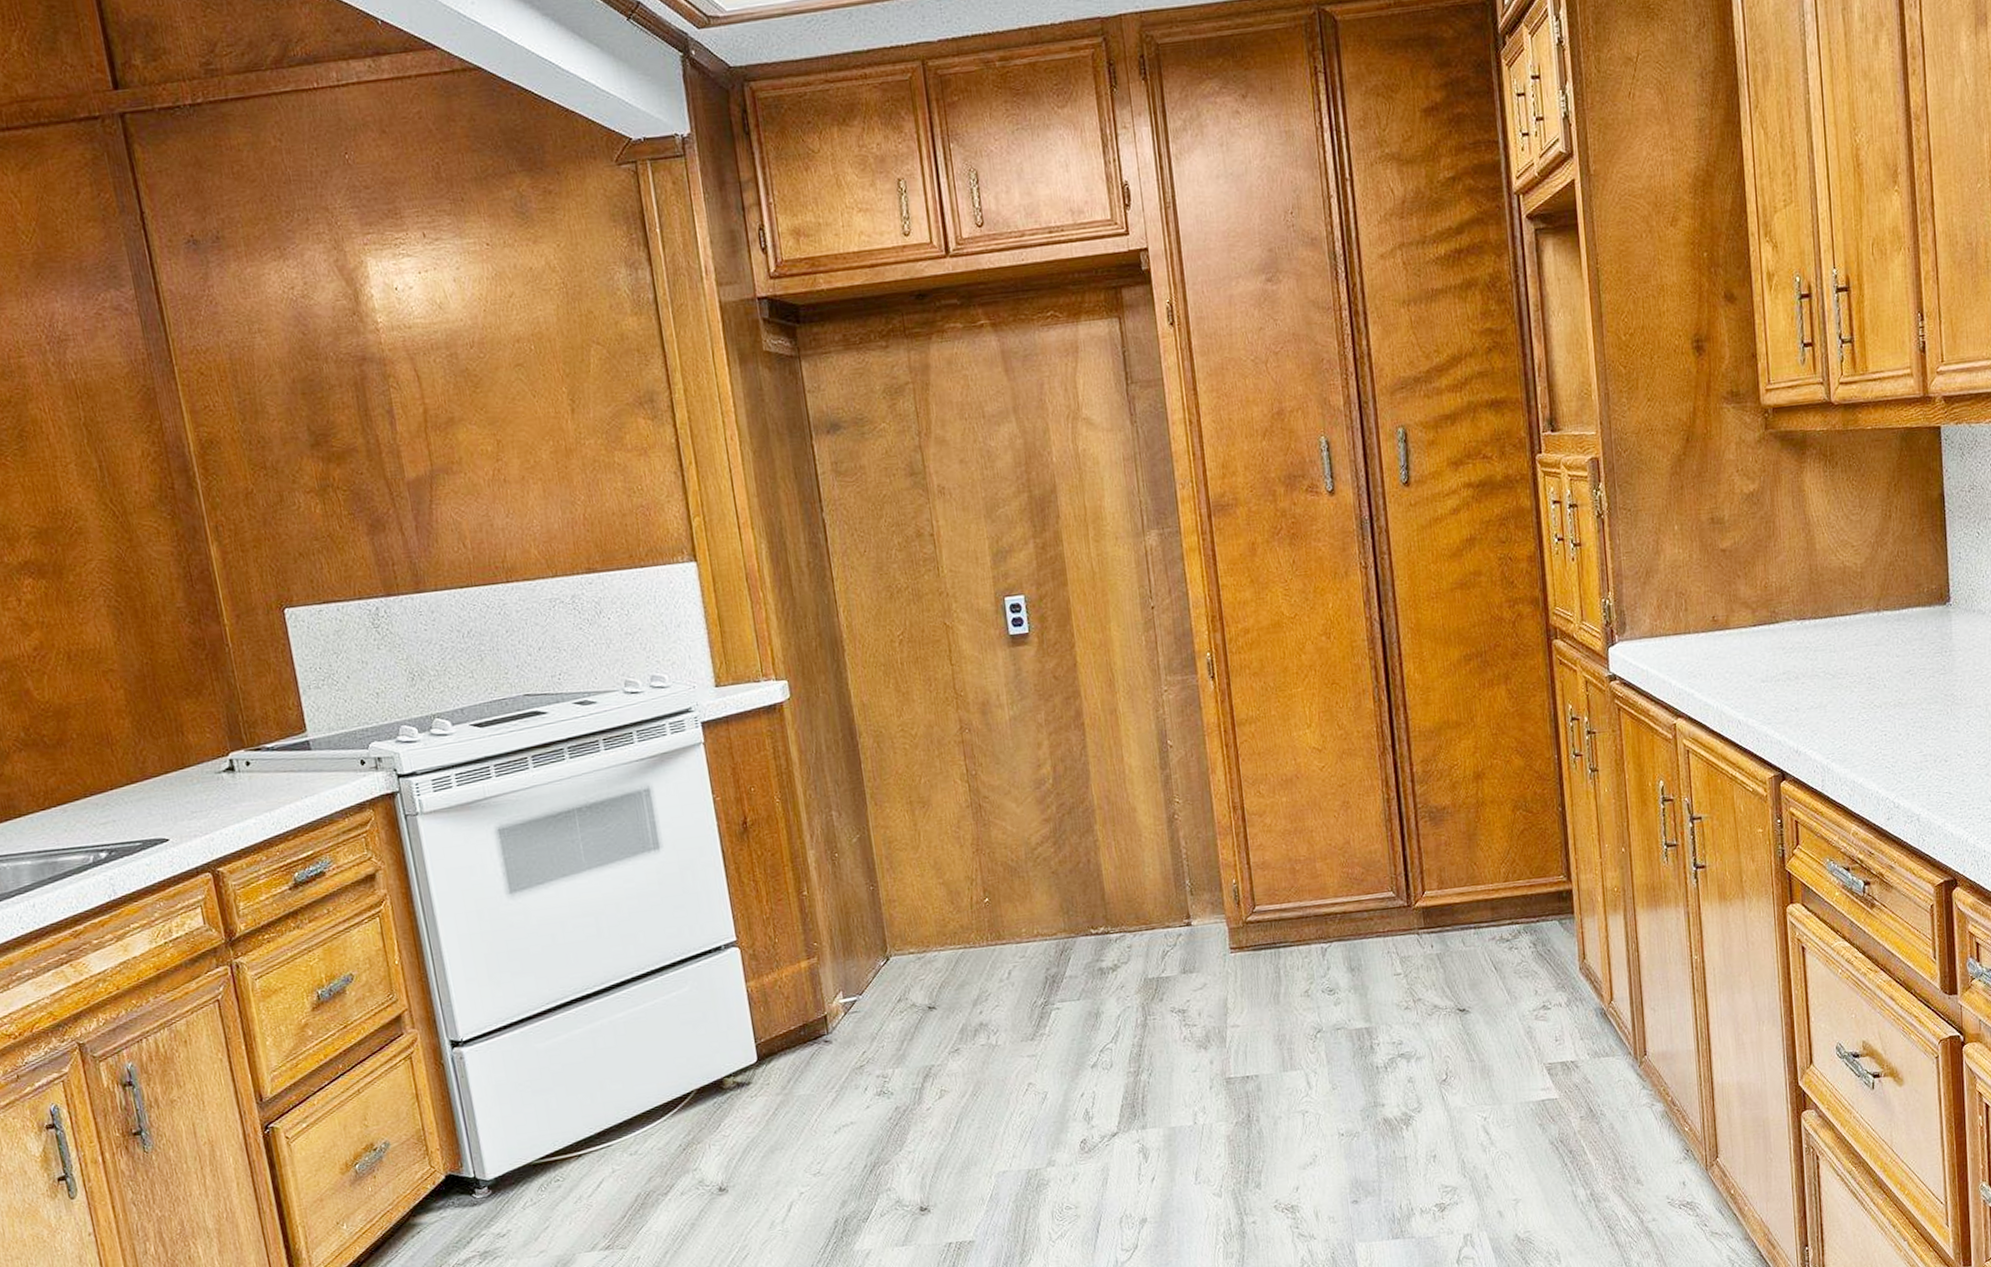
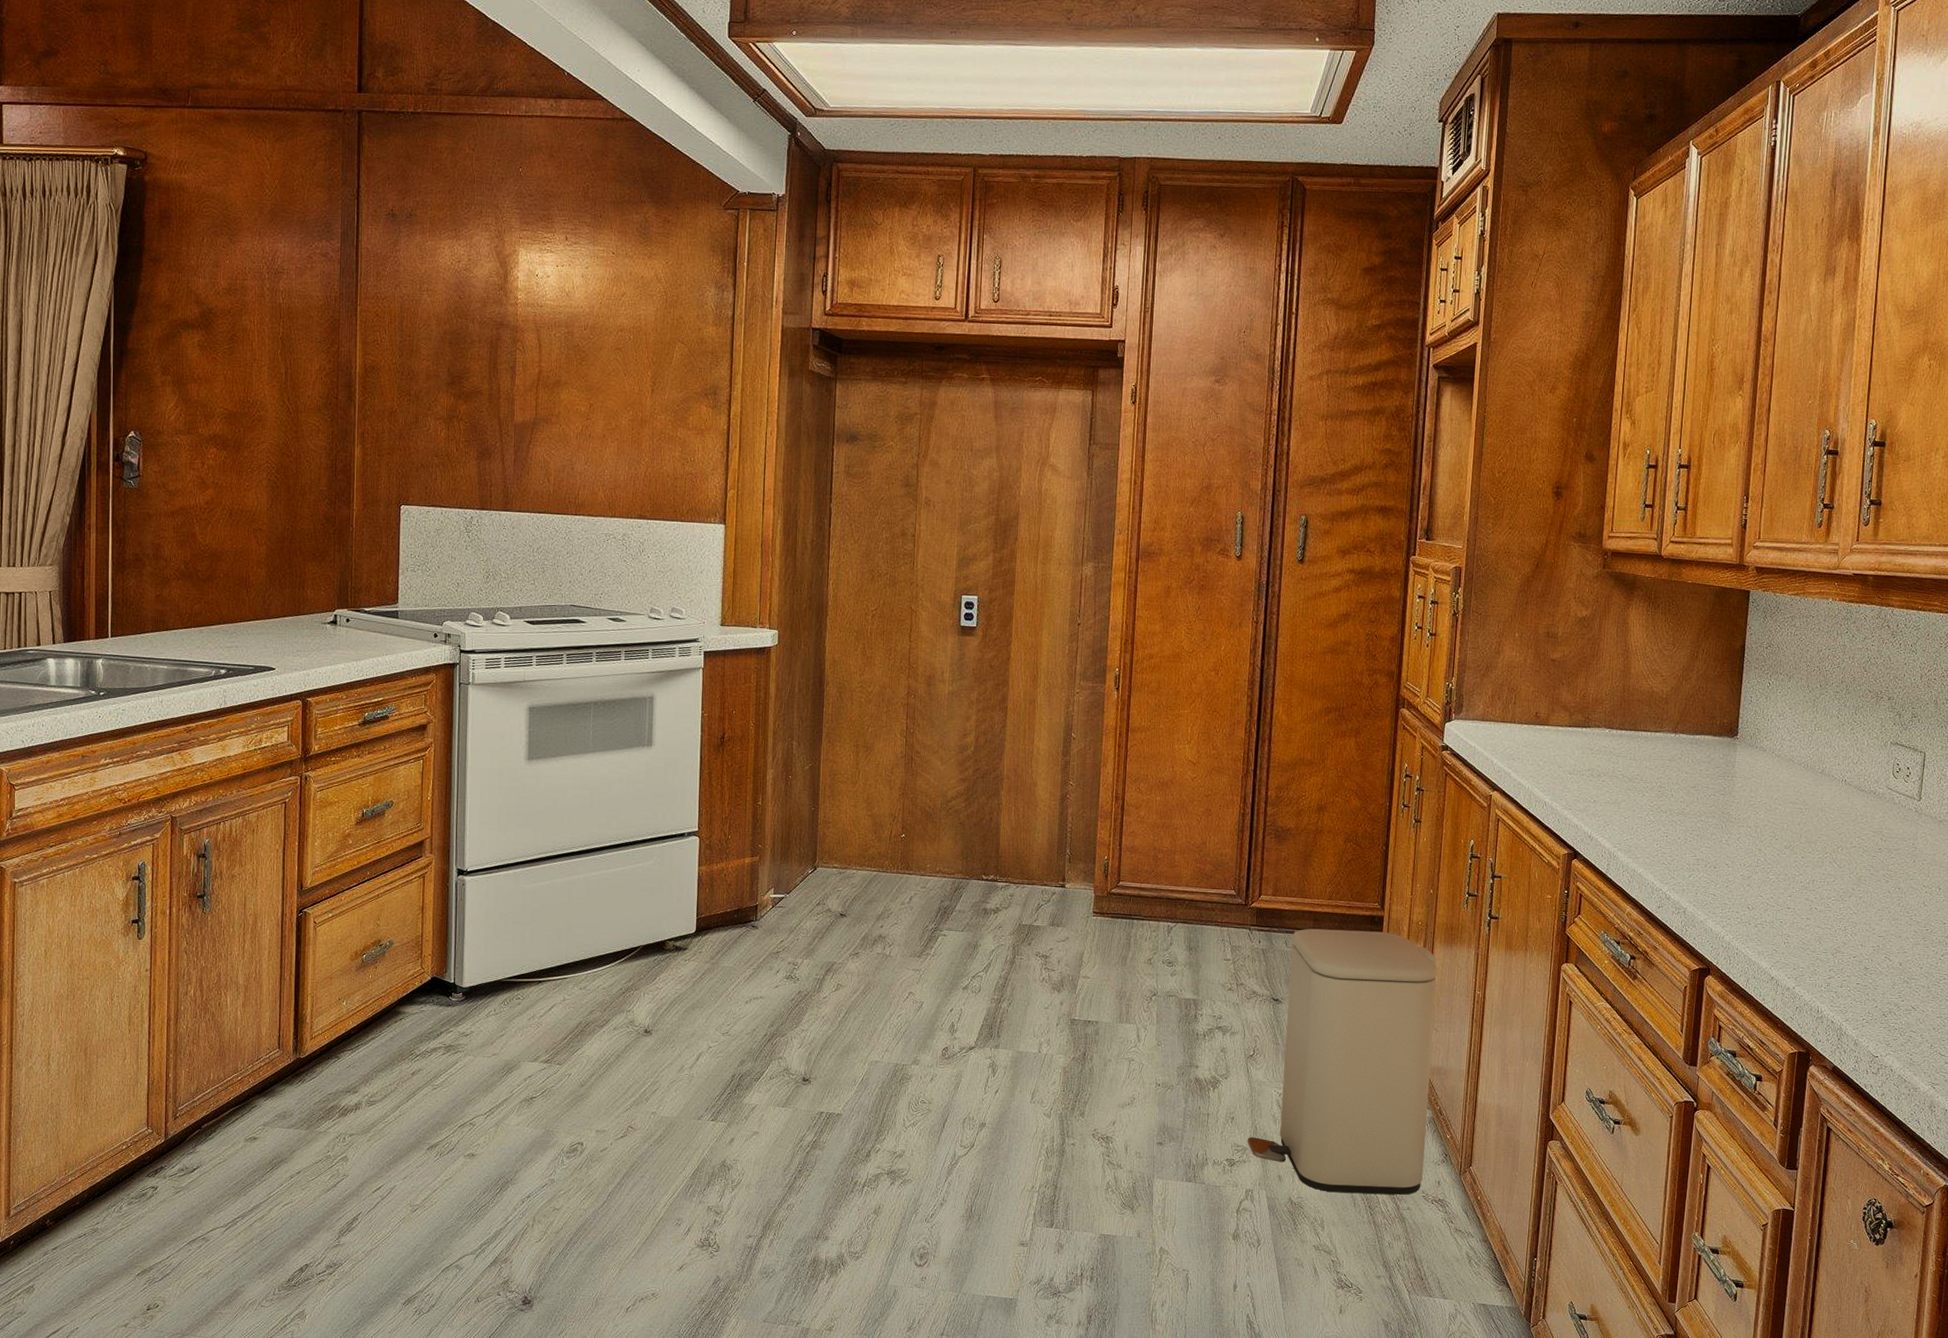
pedal bin: none [1455,906,1665,1219] -> present [1247,928,1437,1195]

